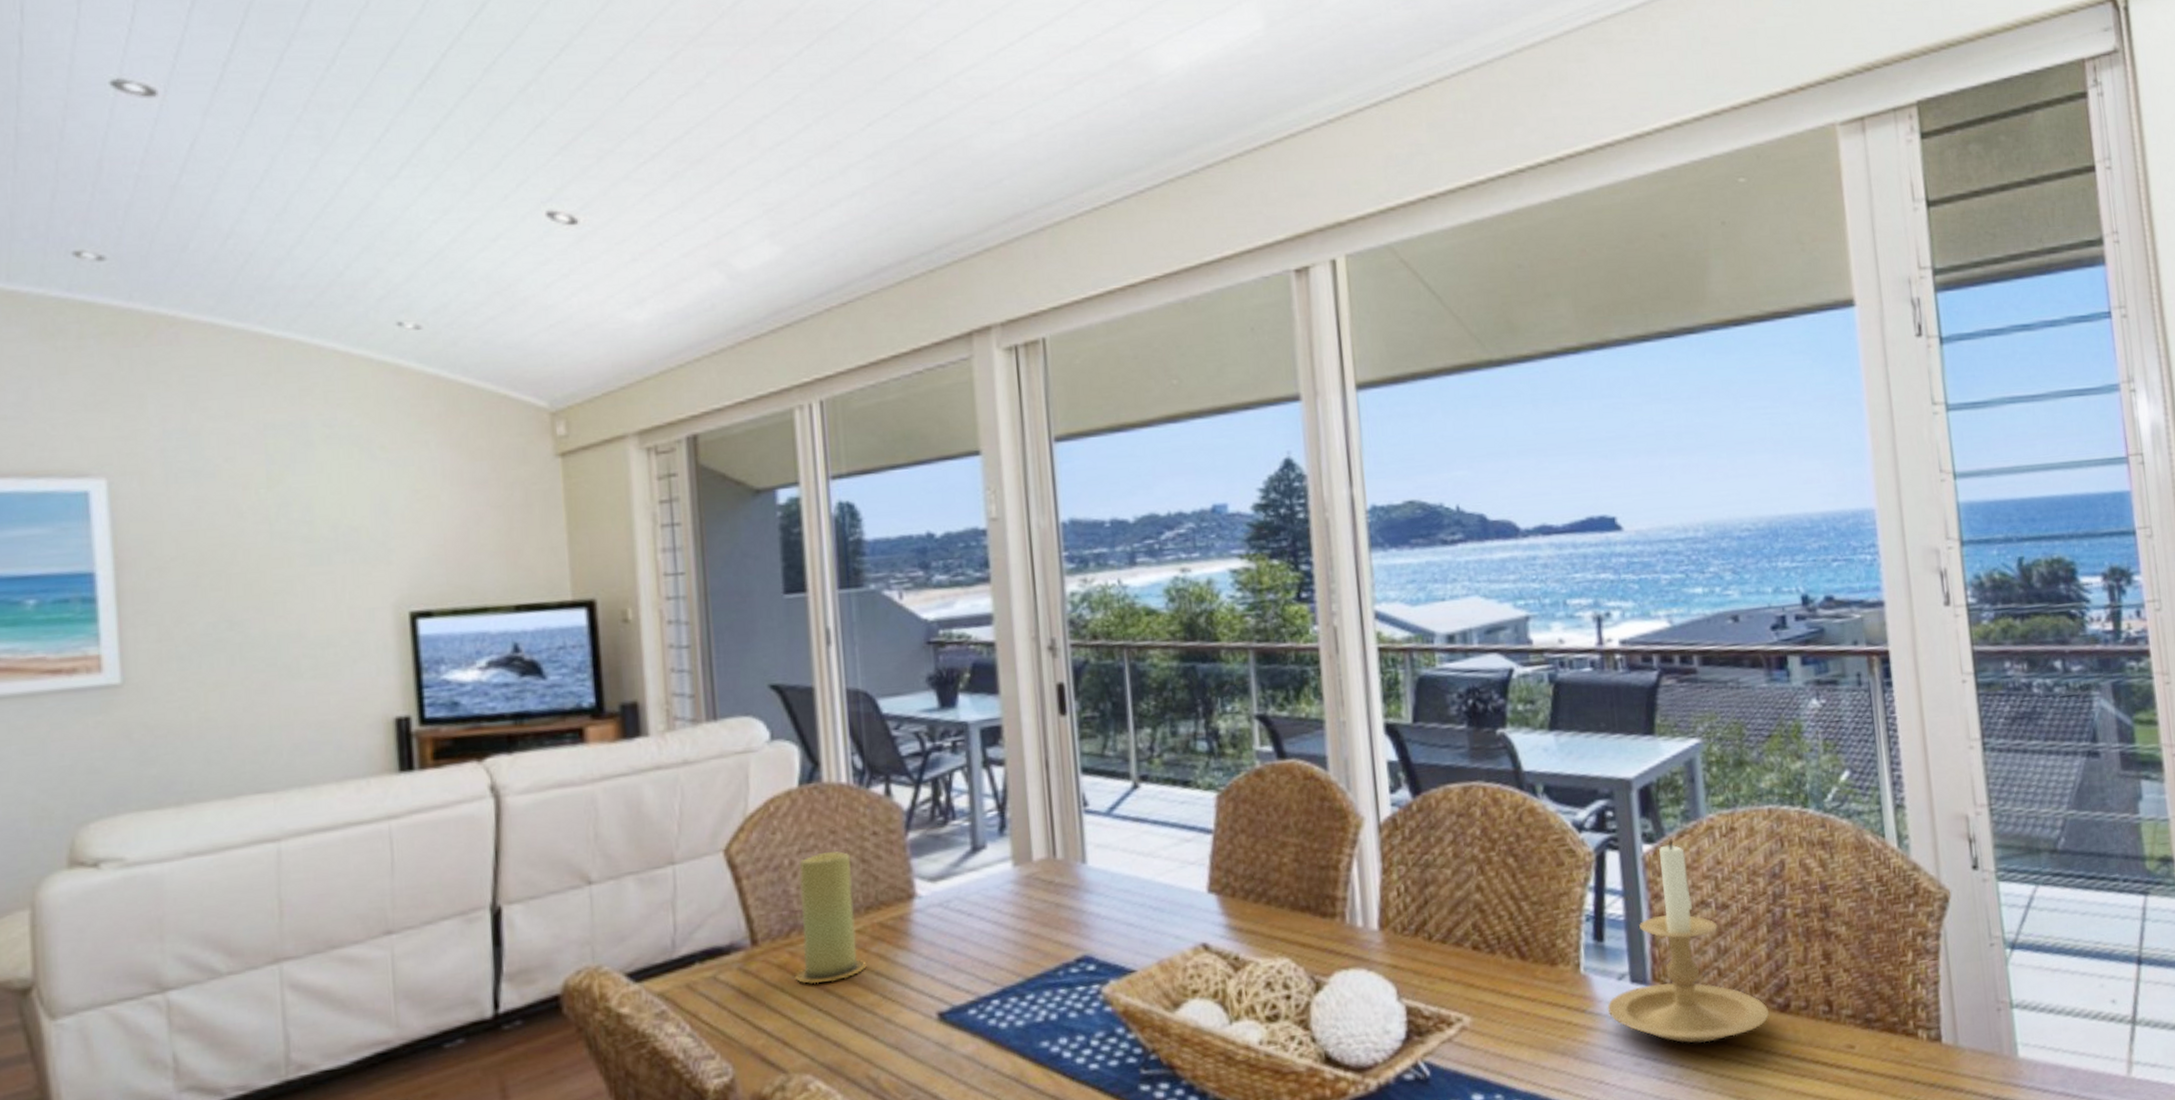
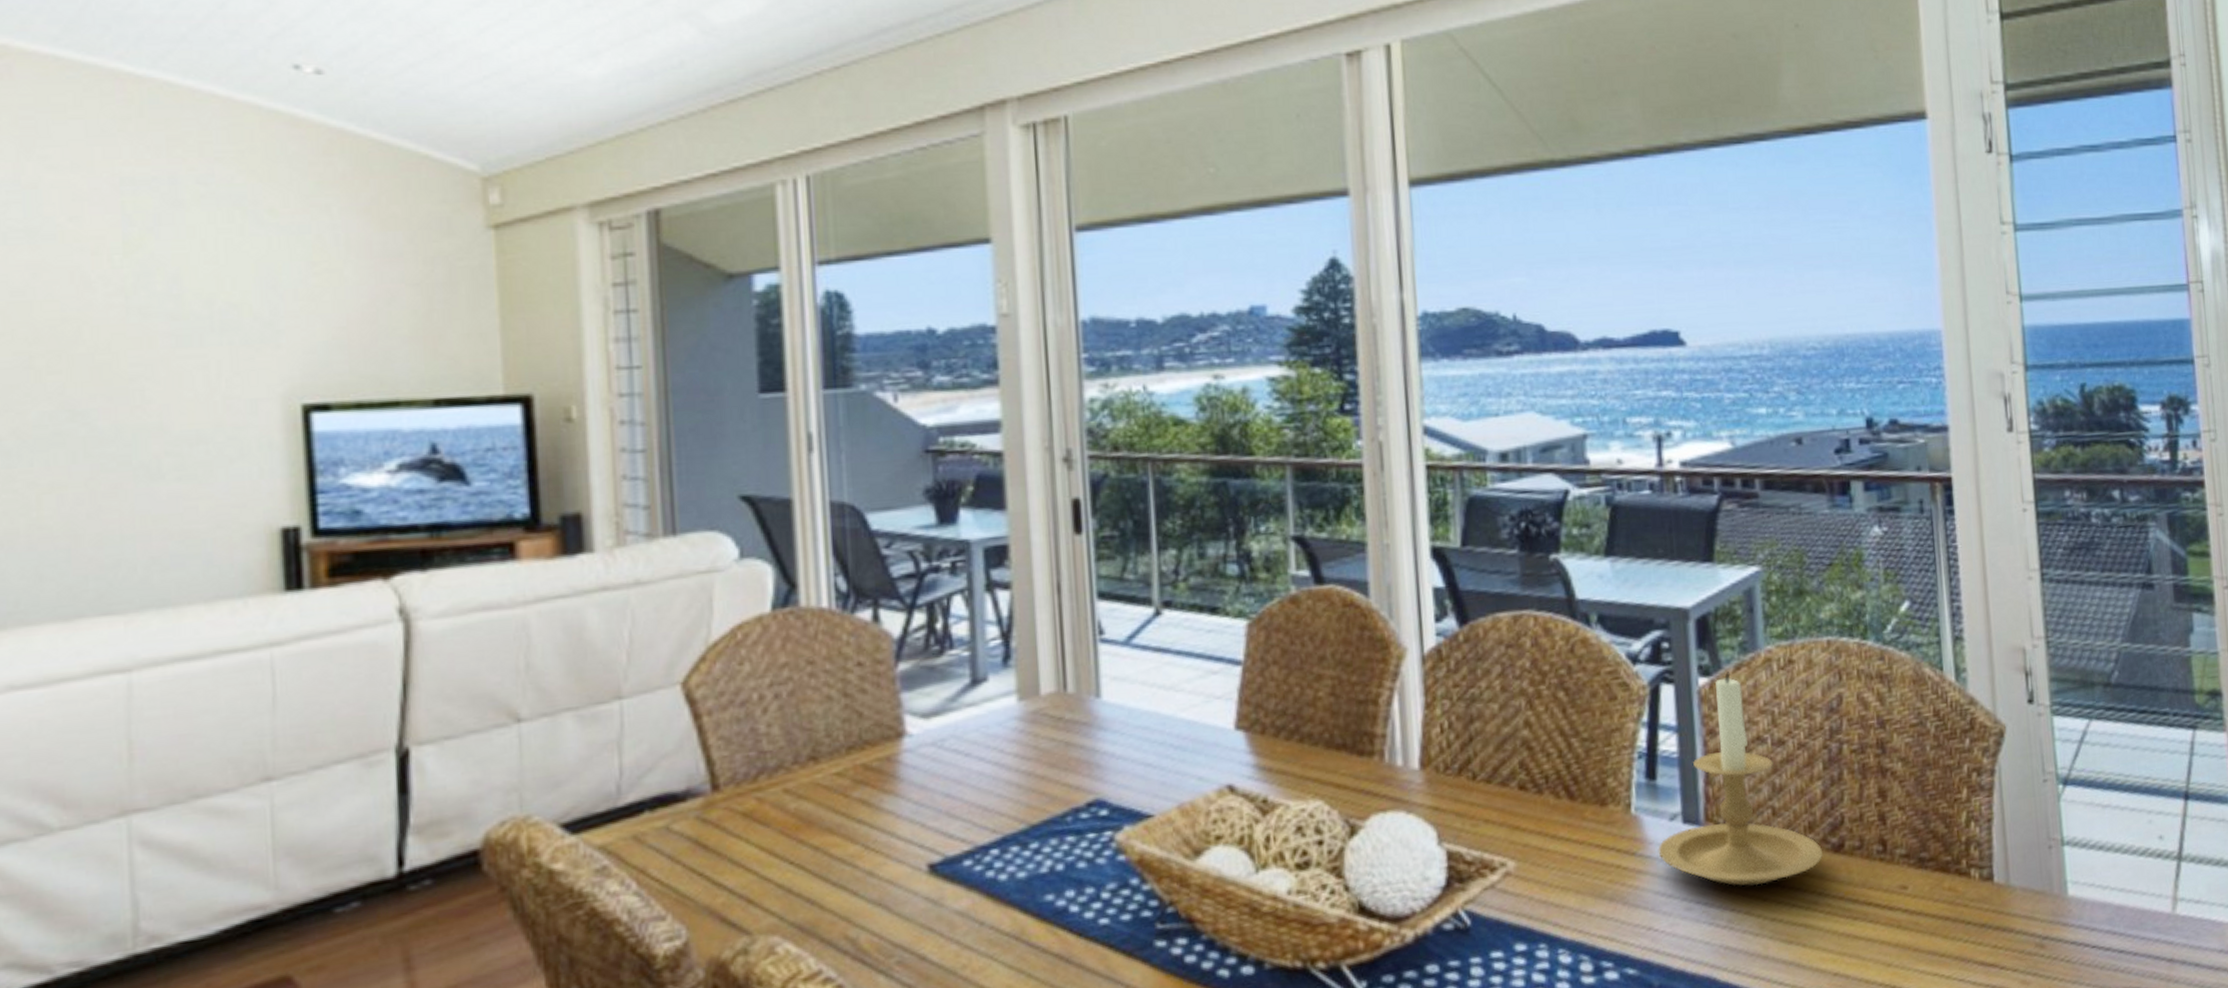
candle: present [795,851,867,984] -> none [762,684,847,834]

